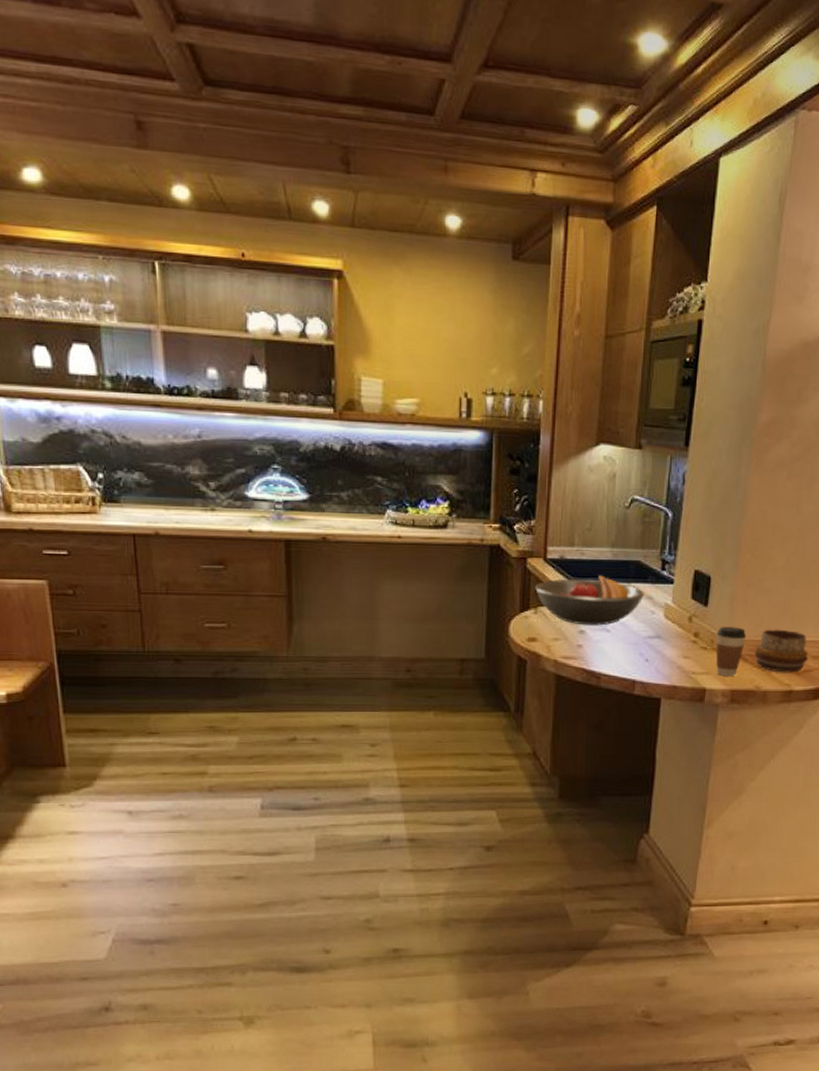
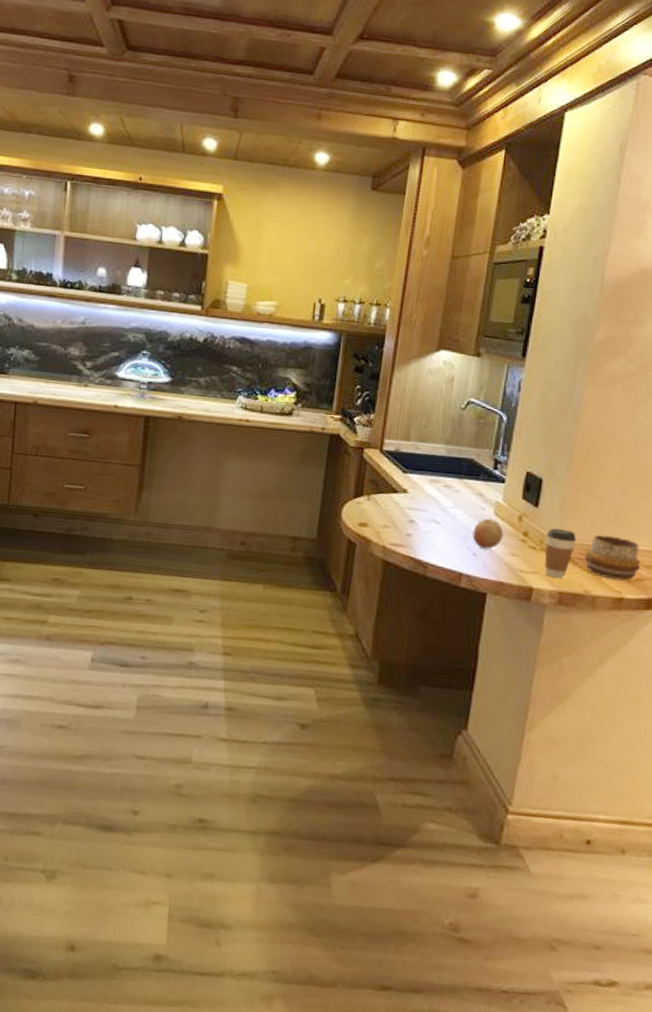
fruit bowl: present [534,574,645,626] -> none [369,468,476,517]
fruit: none [644,622,675,654] -> present [472,518,504,549]

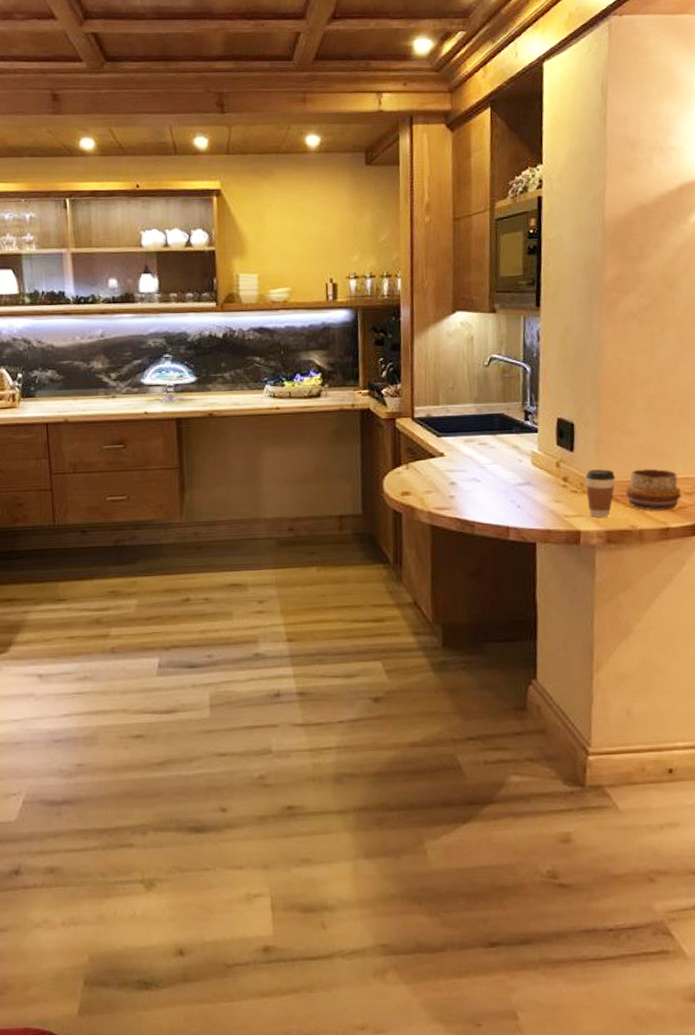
fruit: present [472,518,504,549] -> none [513,469,544,500]

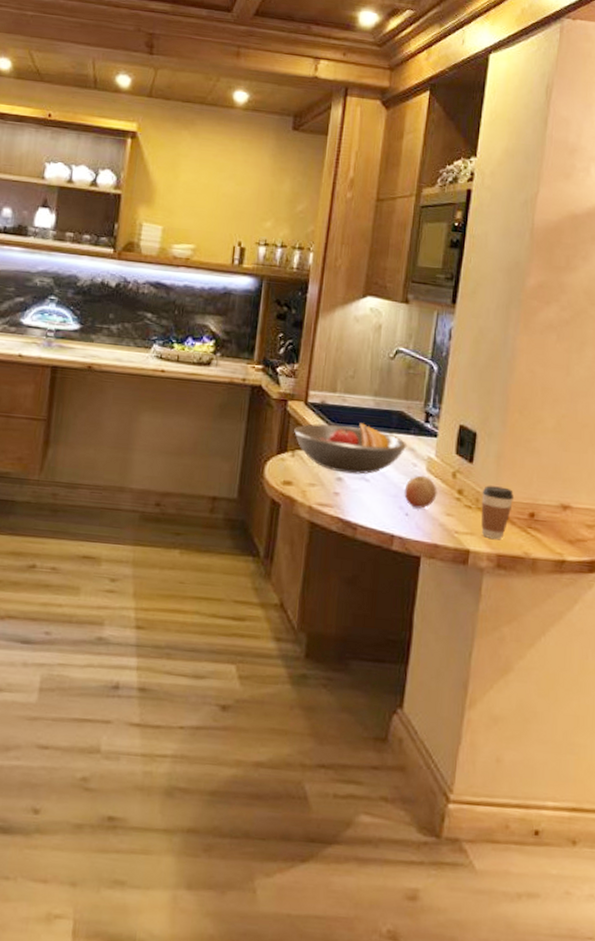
fruit bowl: none [404,428,511,477] -> present [293,421,407,475]
fruit: none [513,469,544,500] -> present [404,475,437,509]
decorative bowl: present [625,468,681,511] -> none [523,492,582,541]

